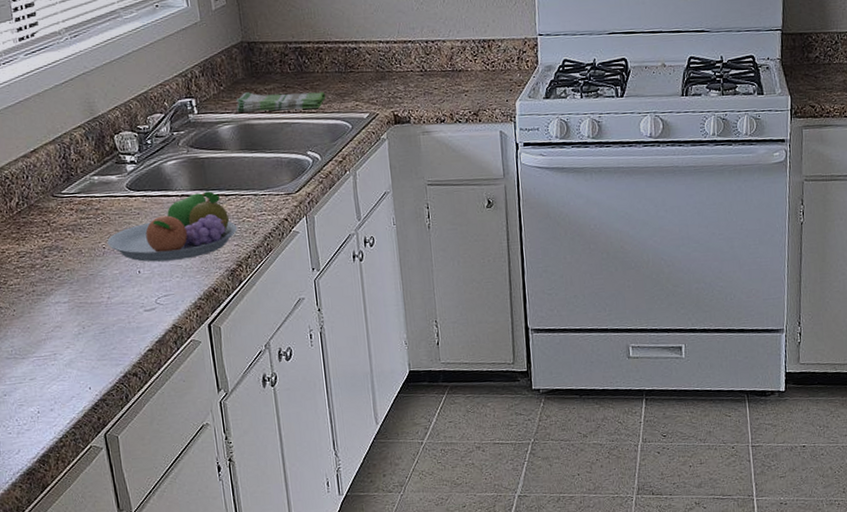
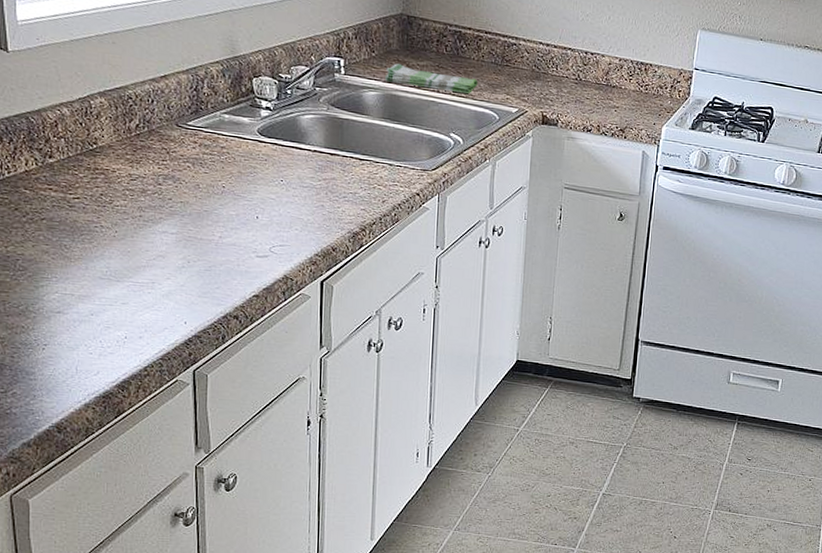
fruit bowl: present [107,191,238,262] -> none [227,151,367,214]

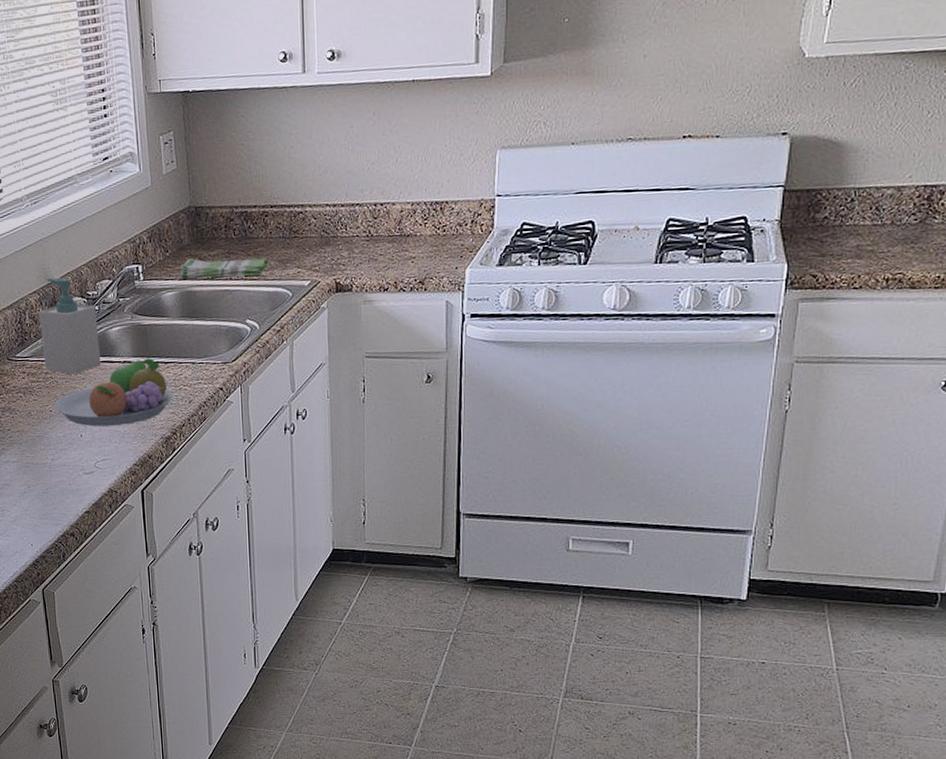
soap bottle: none [220,51,289,154] -> present [39,277,101,375]
fruit bowl: none [227,151,367,214] -> present [53,358,174,427]

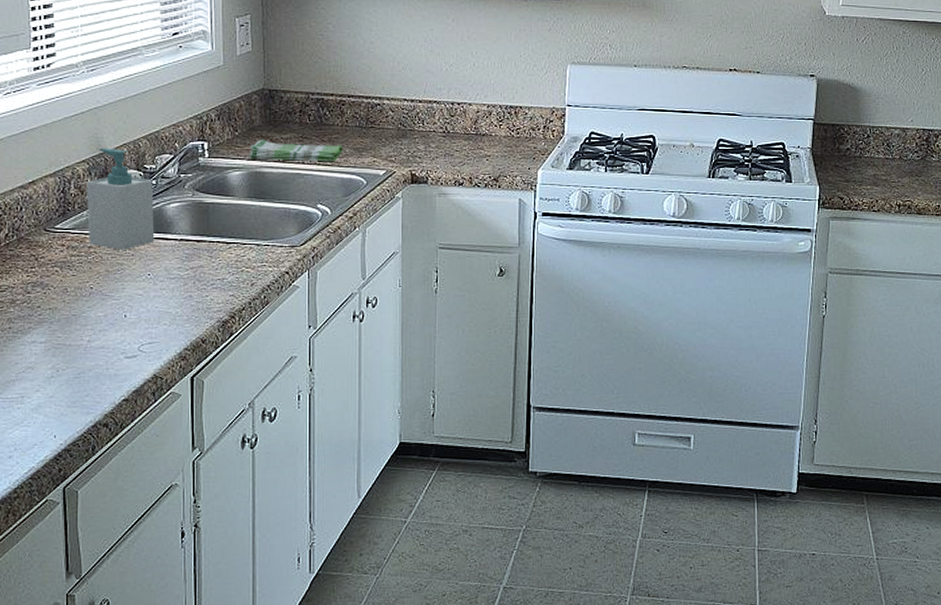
fruit bowl: present [53,358,174,427] -> none [95,237,235,307]

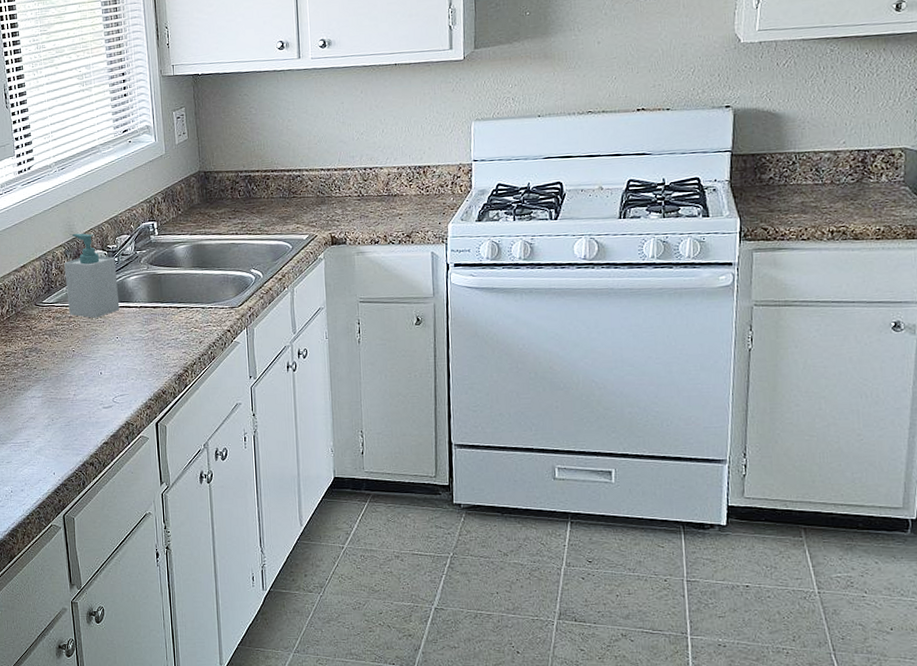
dish towel: present [248,140,344,161] -> none [190,215,271,234]

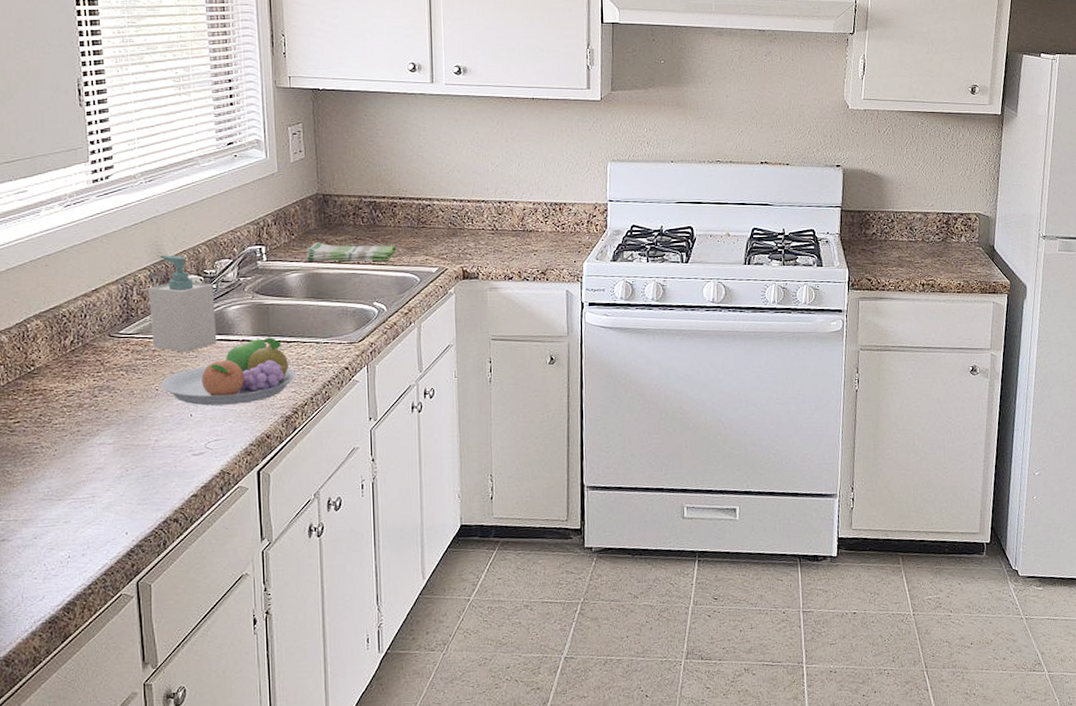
fruit bowl: none [76,303,186,365] -> present [160,337,297,406]
dish towel: none [190,215,271,234] -> present [305,242,397,261]

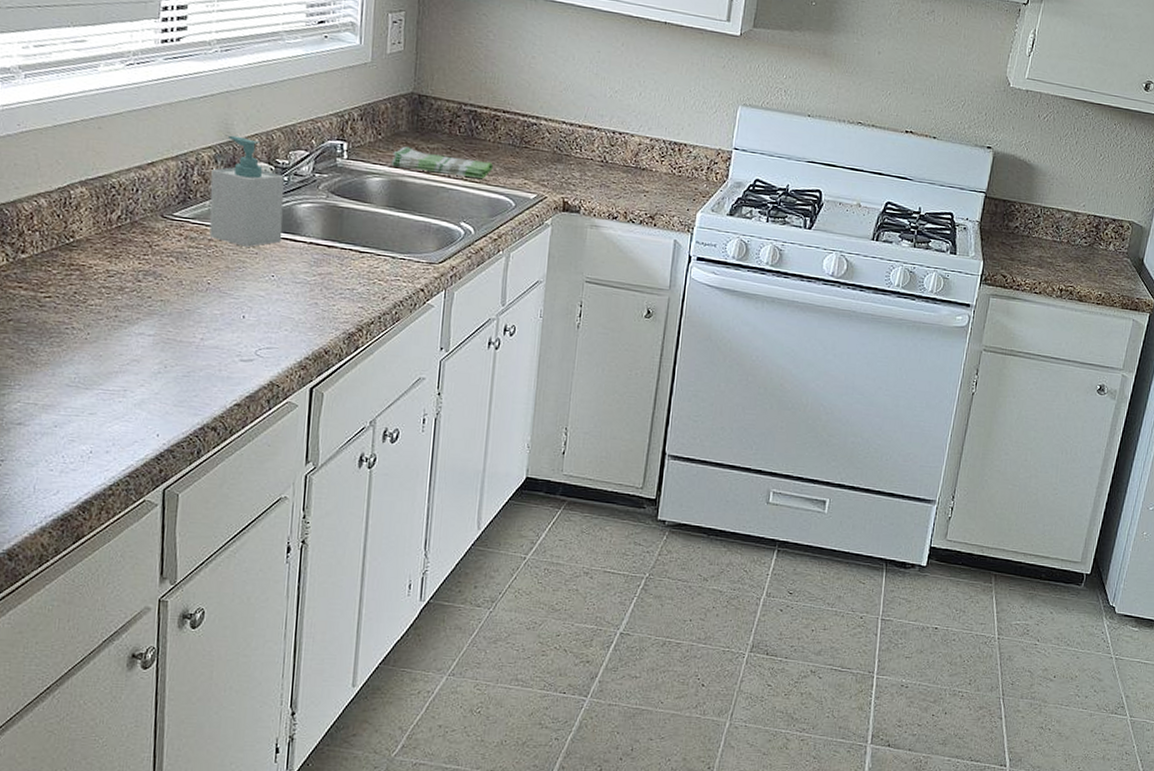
fruit bowl: present [160,337,297,406] -> none [213,243,366,313]

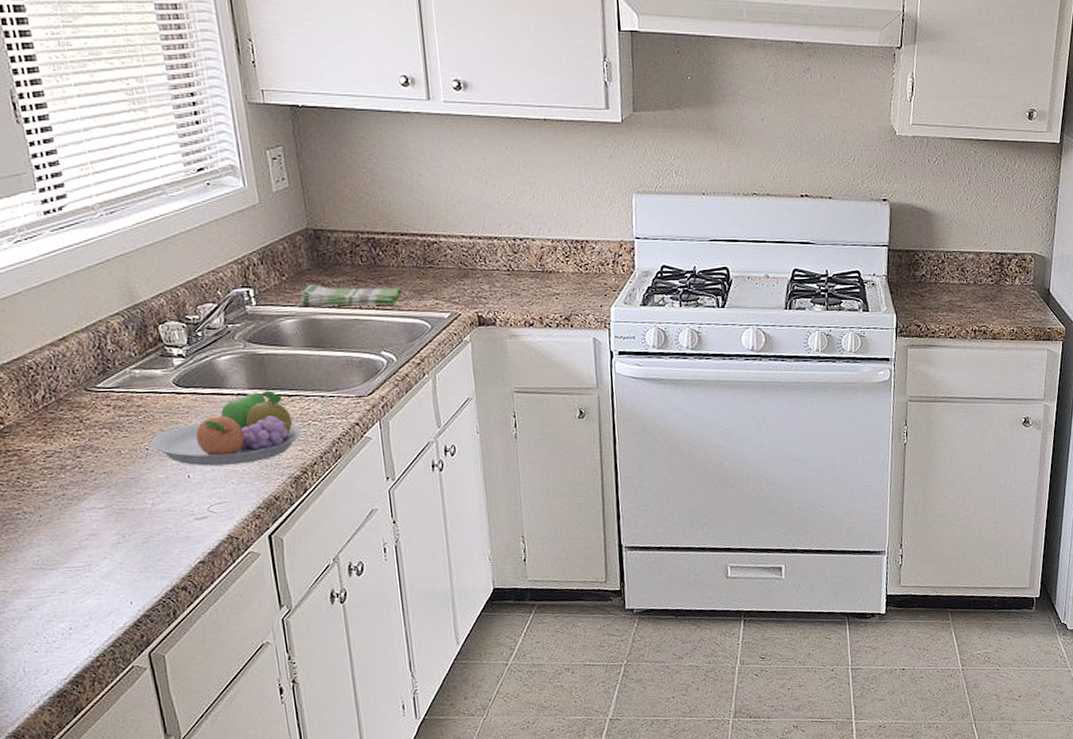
soap bottle: present [209,135,284,247] -> none [124,298,209,408]
fruit bowl: none [213,243,366,313] -> present [150,390,302,466]

